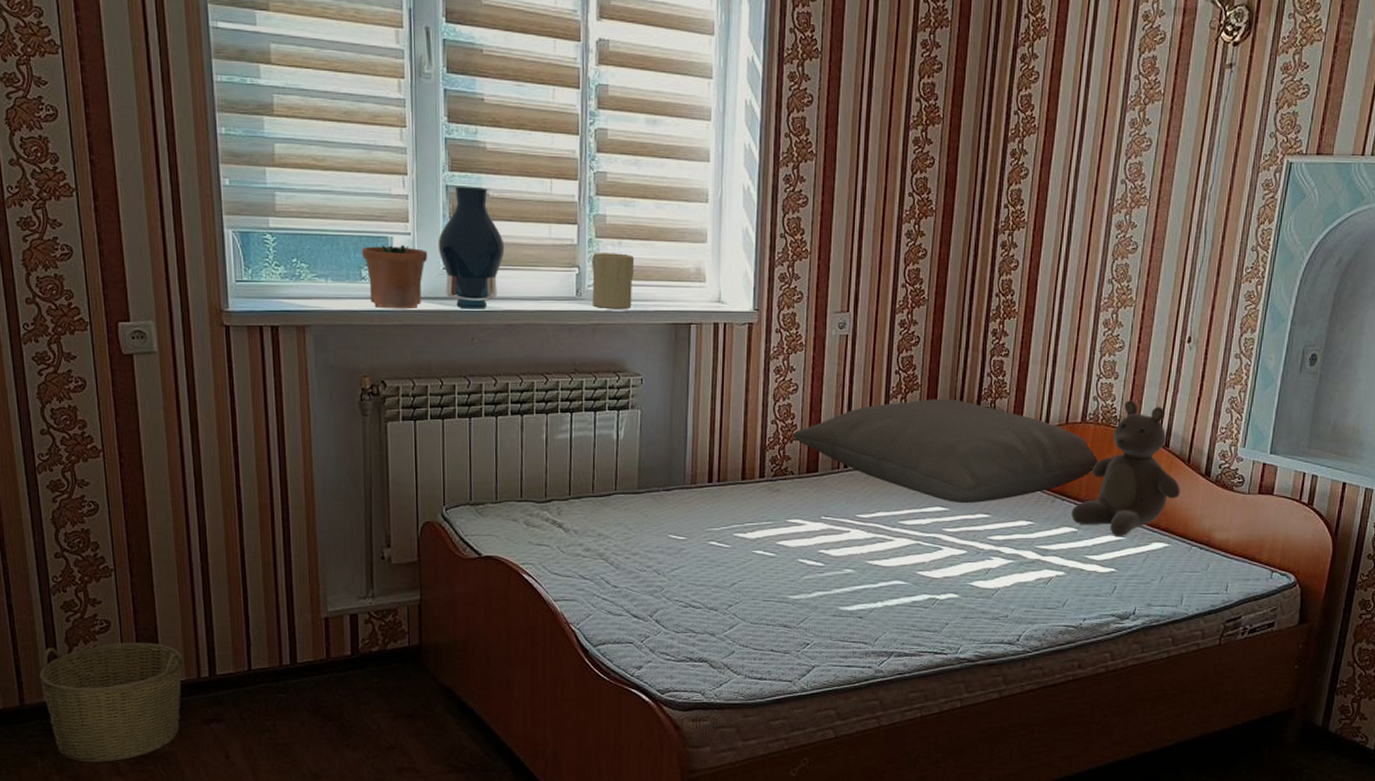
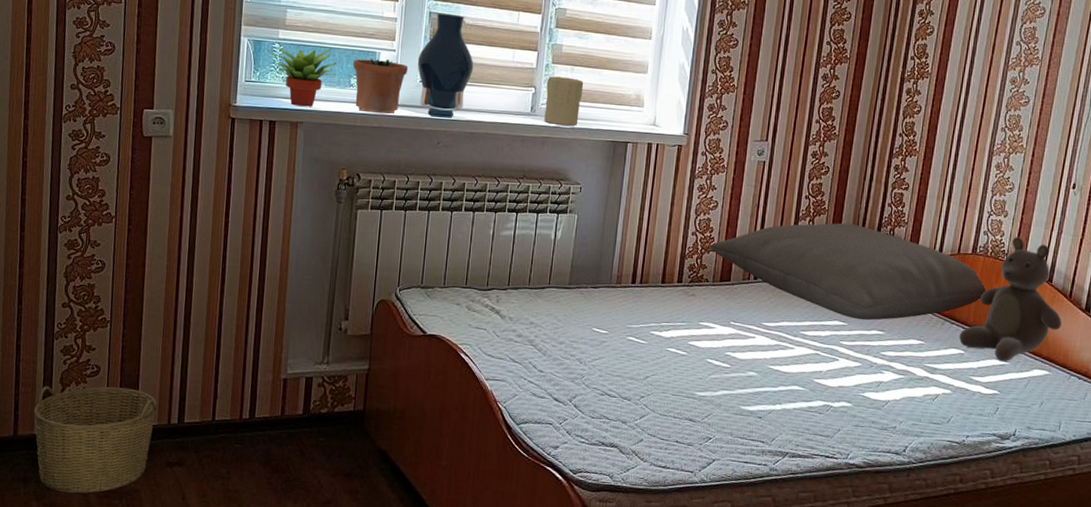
succulent plant: none [259,234,343,307] -> present [268,46,337,107]

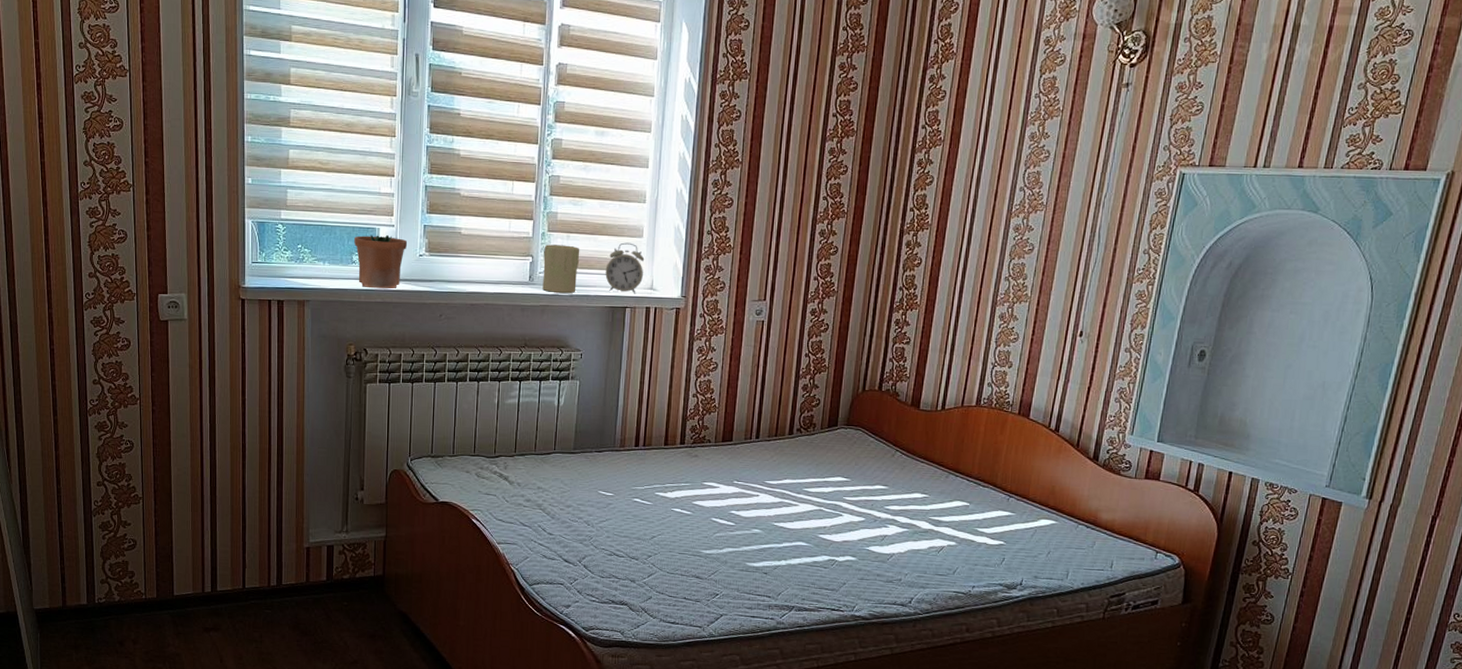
basket: present [33,386,158,494] -> none [79,559,192,659]
succulent plant: present [268,46,337,107] -> none [272,225,339,285]
vase: present [417,13,474,118] -> none [416,186,471,291]
alarm clock: none [608,77,649,130] -> present [605,242,645,294]
pillow: present [709,223,1001,320] -> none [710,379,1006,475]
teddy bear: present [959,237,1062,362] -> none [964,387,1069,513]

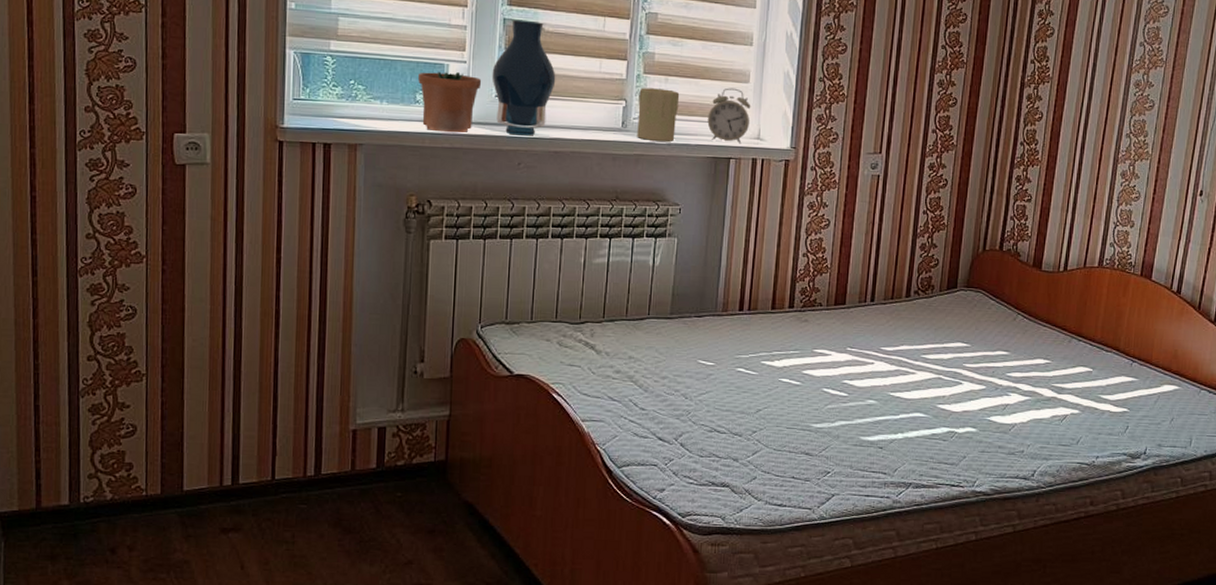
vase: none [416,186,471,291] -> present [492,19,556,136]

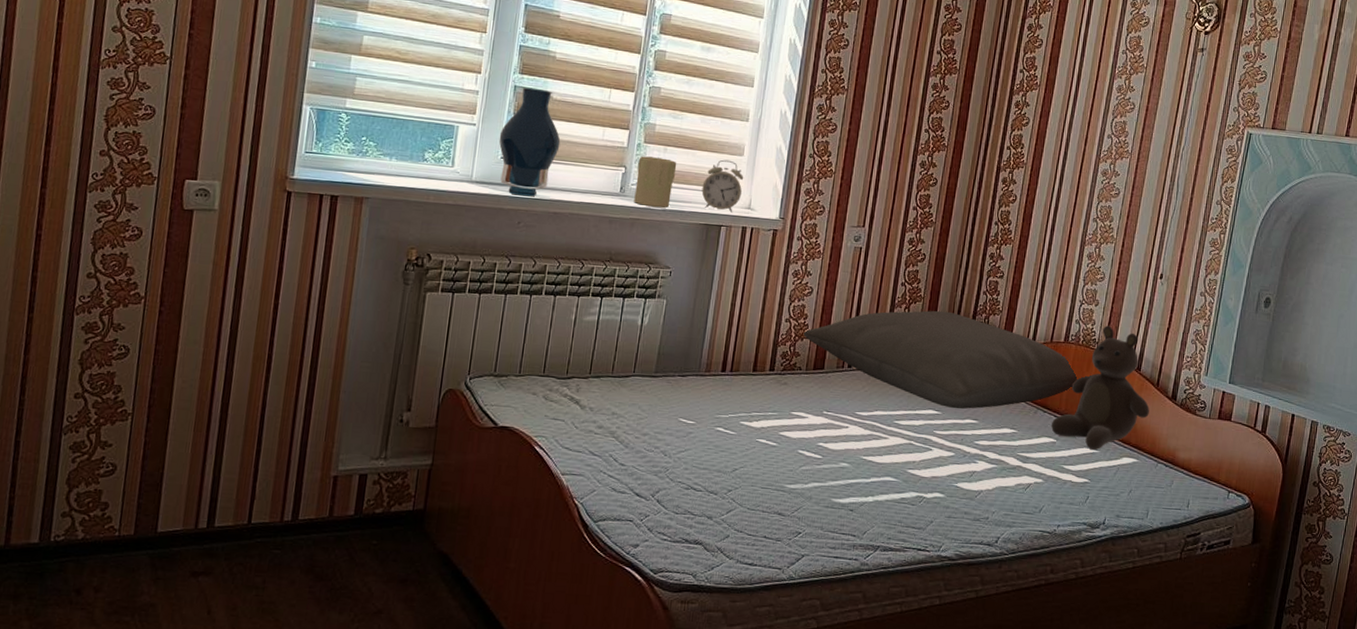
planter: present [418,71,482,134] -> none [428,132,489,192]
pillow: none [822,238,1129,340] -> present [803,310,1092,409]
teddy bear: none [1087,248,1191,379] -> present [1051,325,1149,451]

